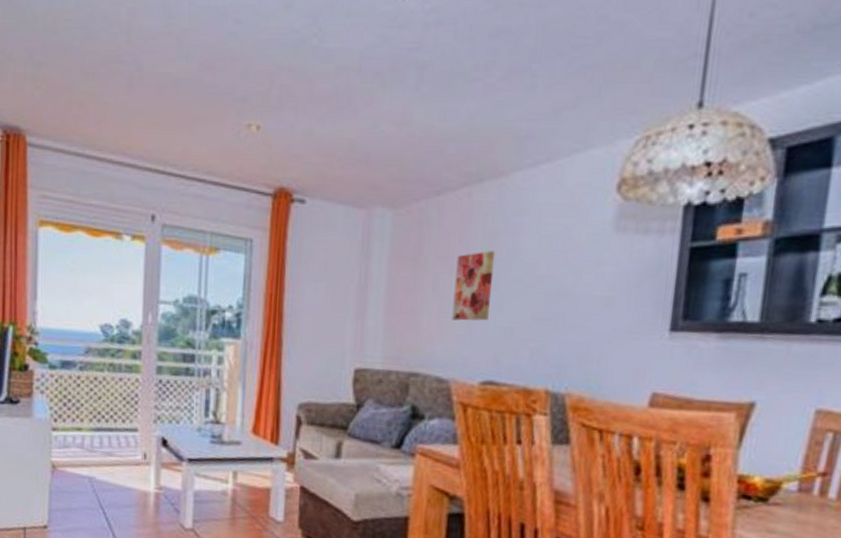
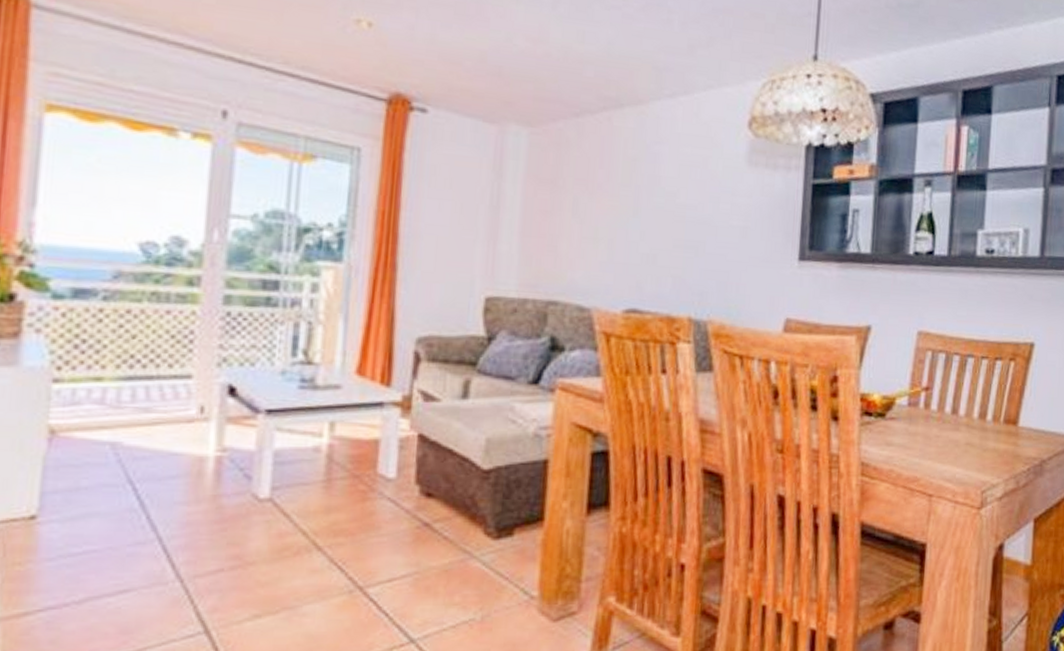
wall art: present [452,251,496,321] -> none [593,176,637,247]

